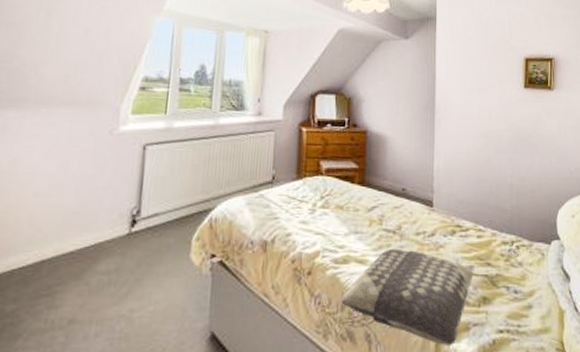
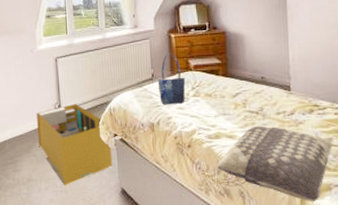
storage bin: none [96,209,206,331] -> present [36,103,113,186]
shopping bag: none [278,151,314,218] -> present [157,53,186,105]

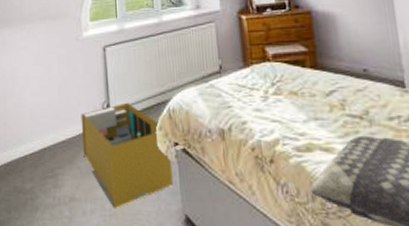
shopping bag: present [157,53,186,105] -> none [227,39,264,106]

